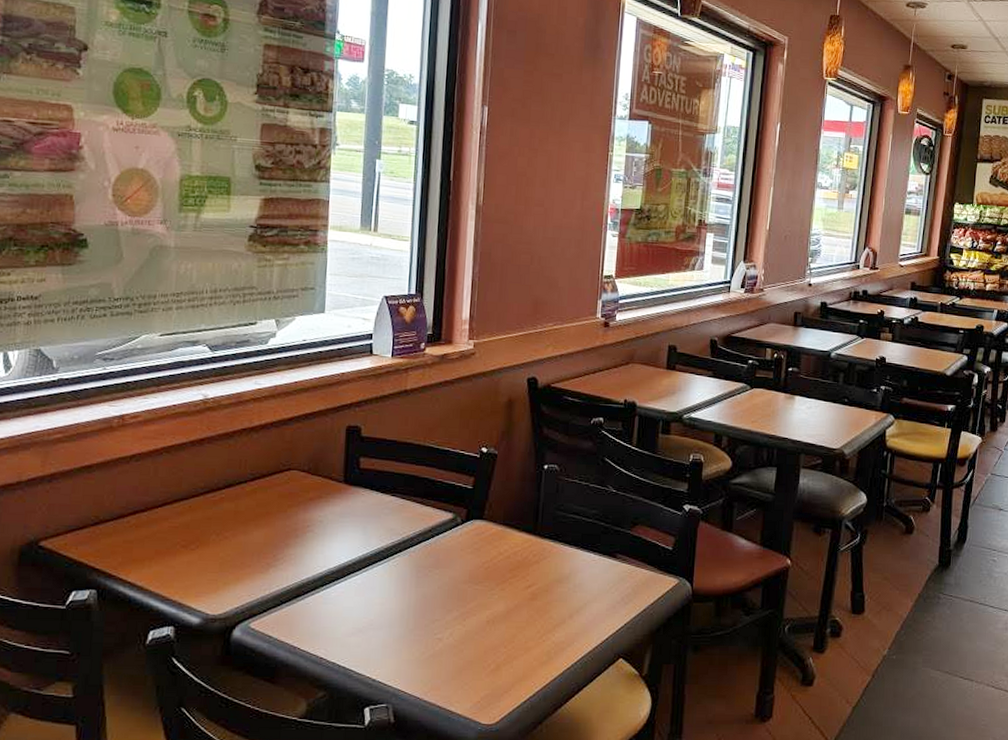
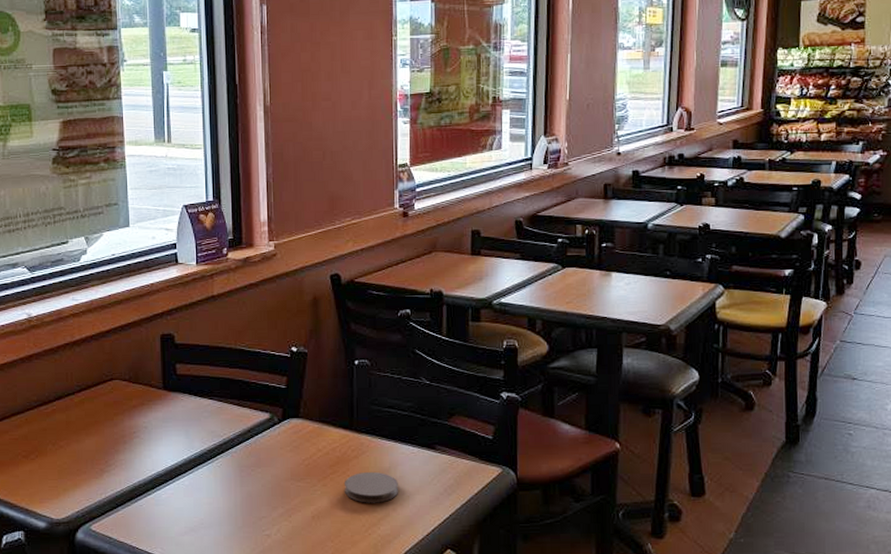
coaster: none [521,577,578,610] -> present [344,471,399,503]

